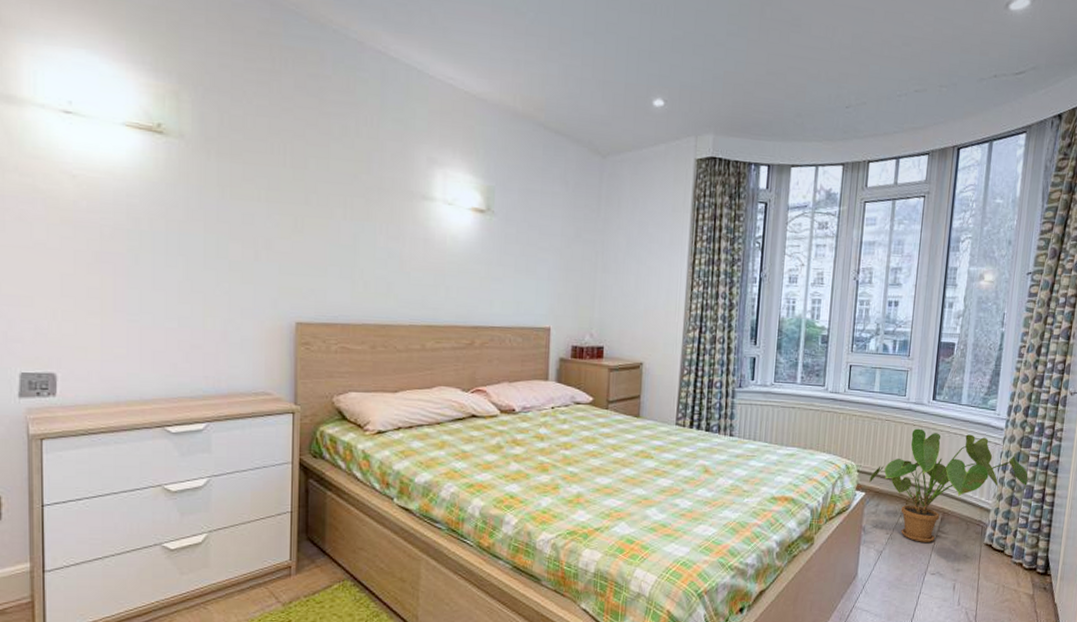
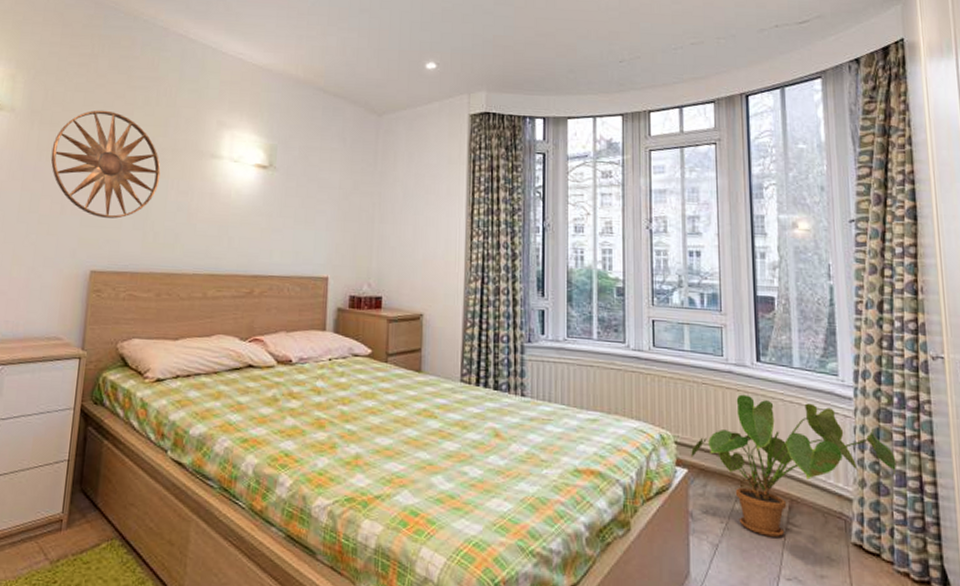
wall art: none [236,139,366,266] -> present [50,110,161,219]

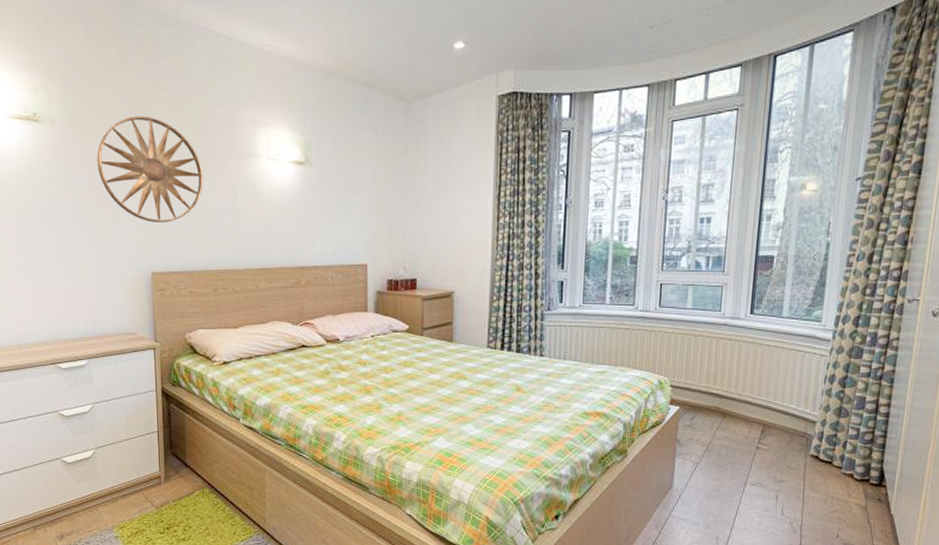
house plant: present [691,394,896,537] -> none [684,343,859,454]

